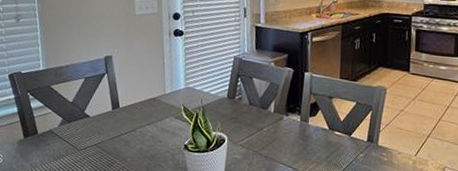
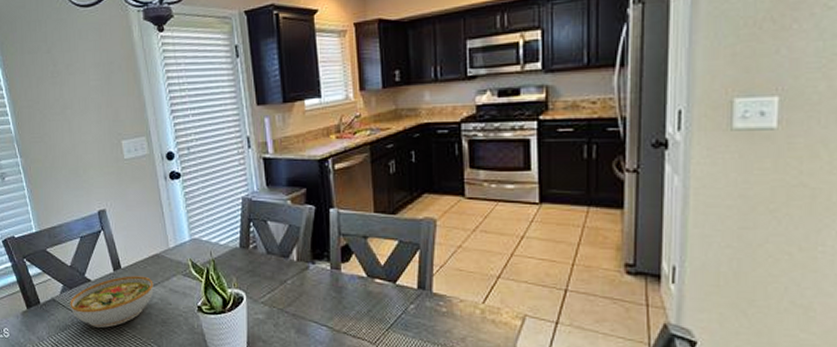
bowl: none [66,114,147,159] -> present [70,275,154,328]

